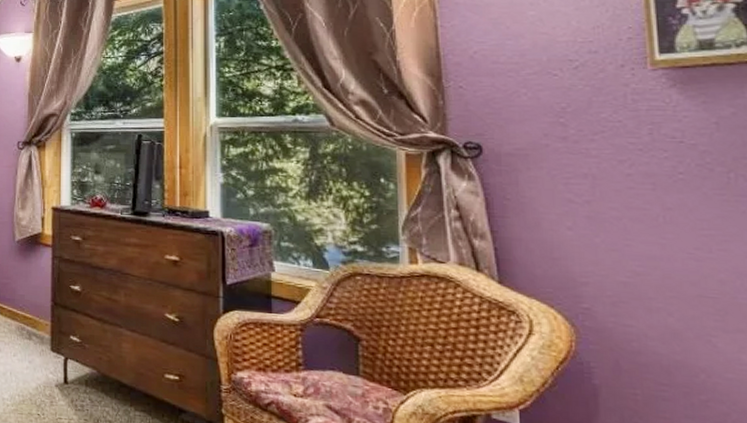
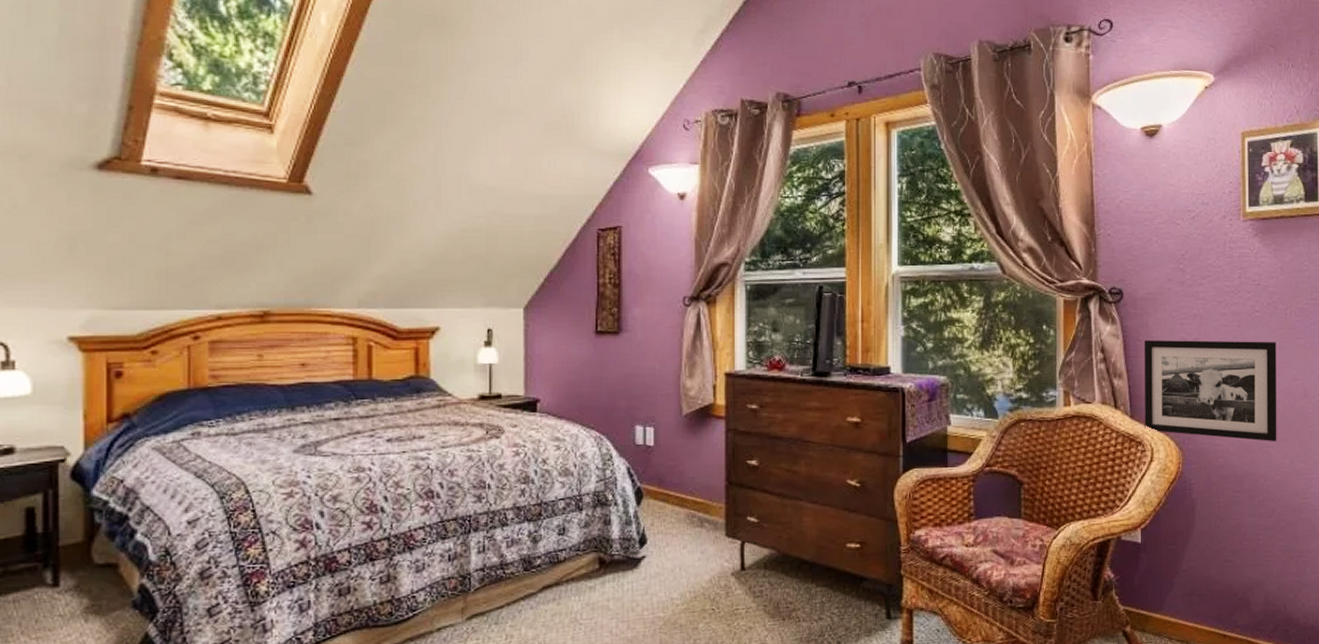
picture frame: none [513,200,725,330] -> present [1144,340,1277,441]

